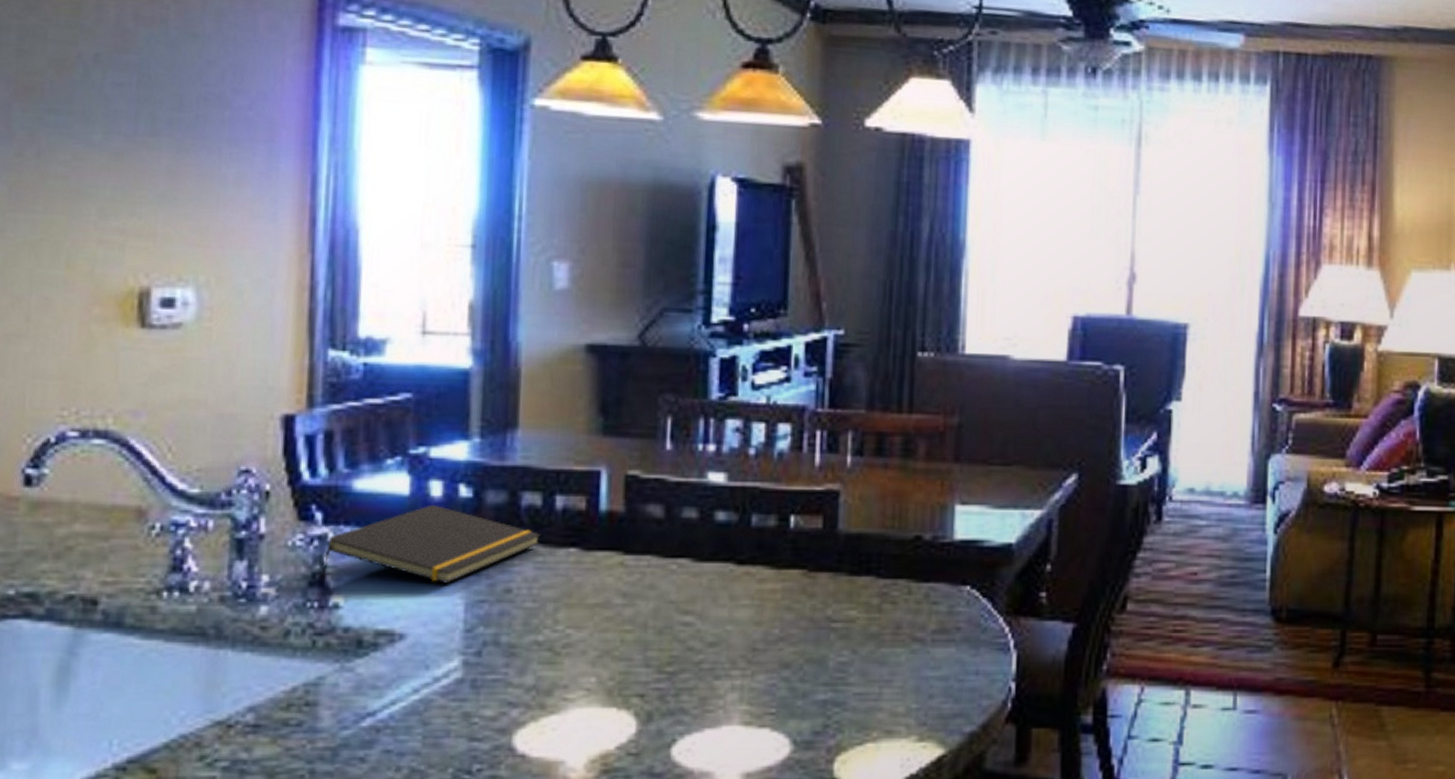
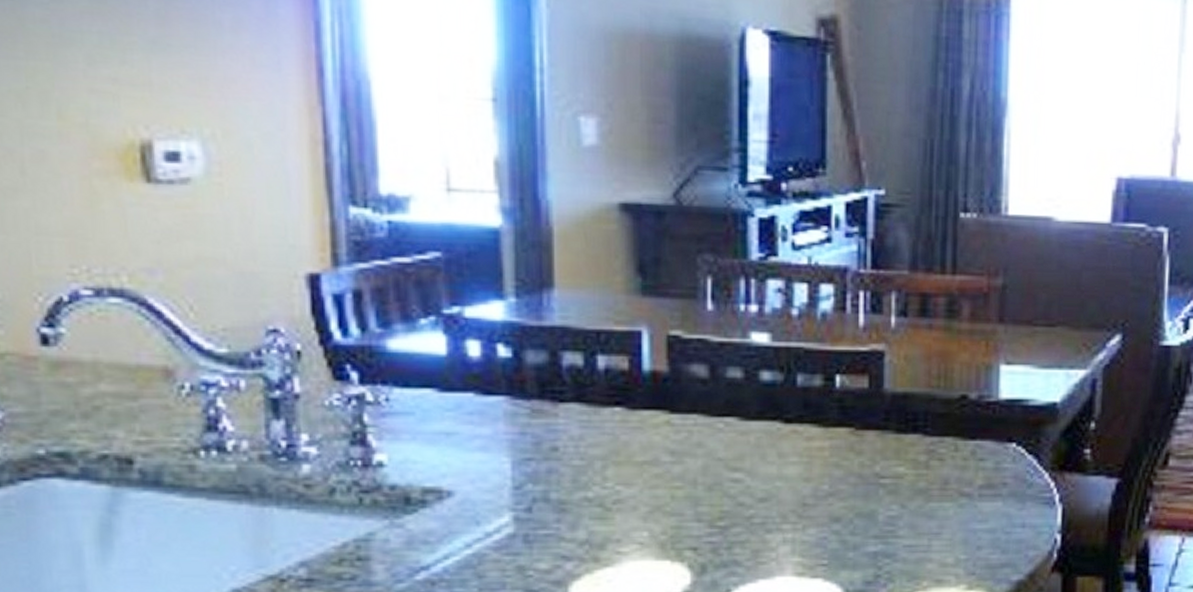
notepad: present [320,504,542,584] -> none [361,364,585,442]

